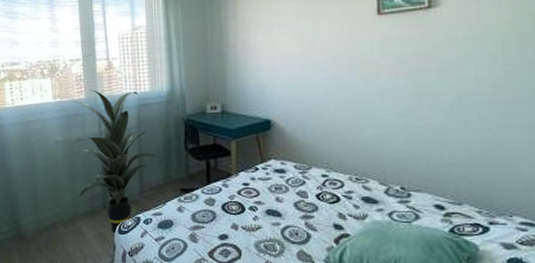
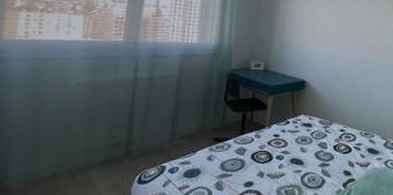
indoor plant: present [70,90,159,233] -> none [92,34,197,183]

